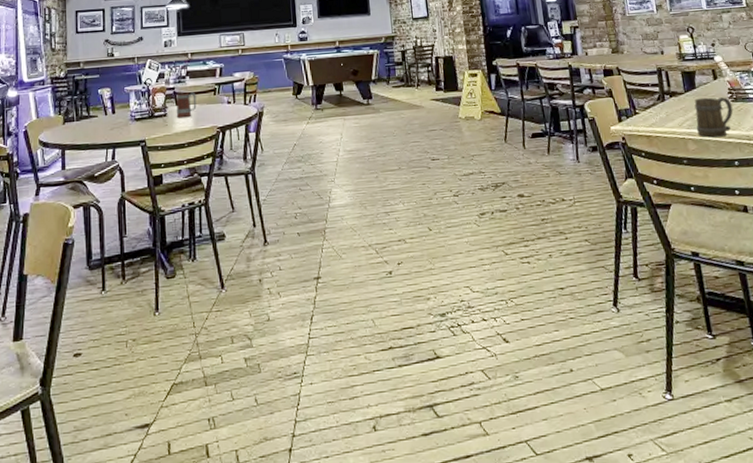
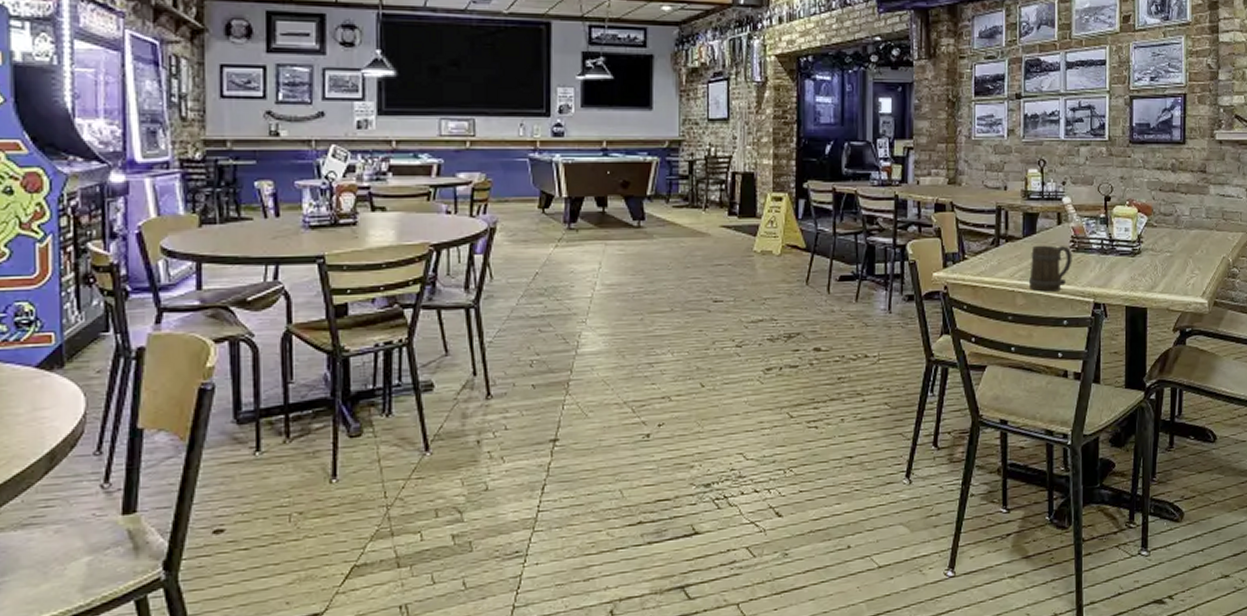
beer mug: present [176,92,197,119] -> none [371,195,401,229]

